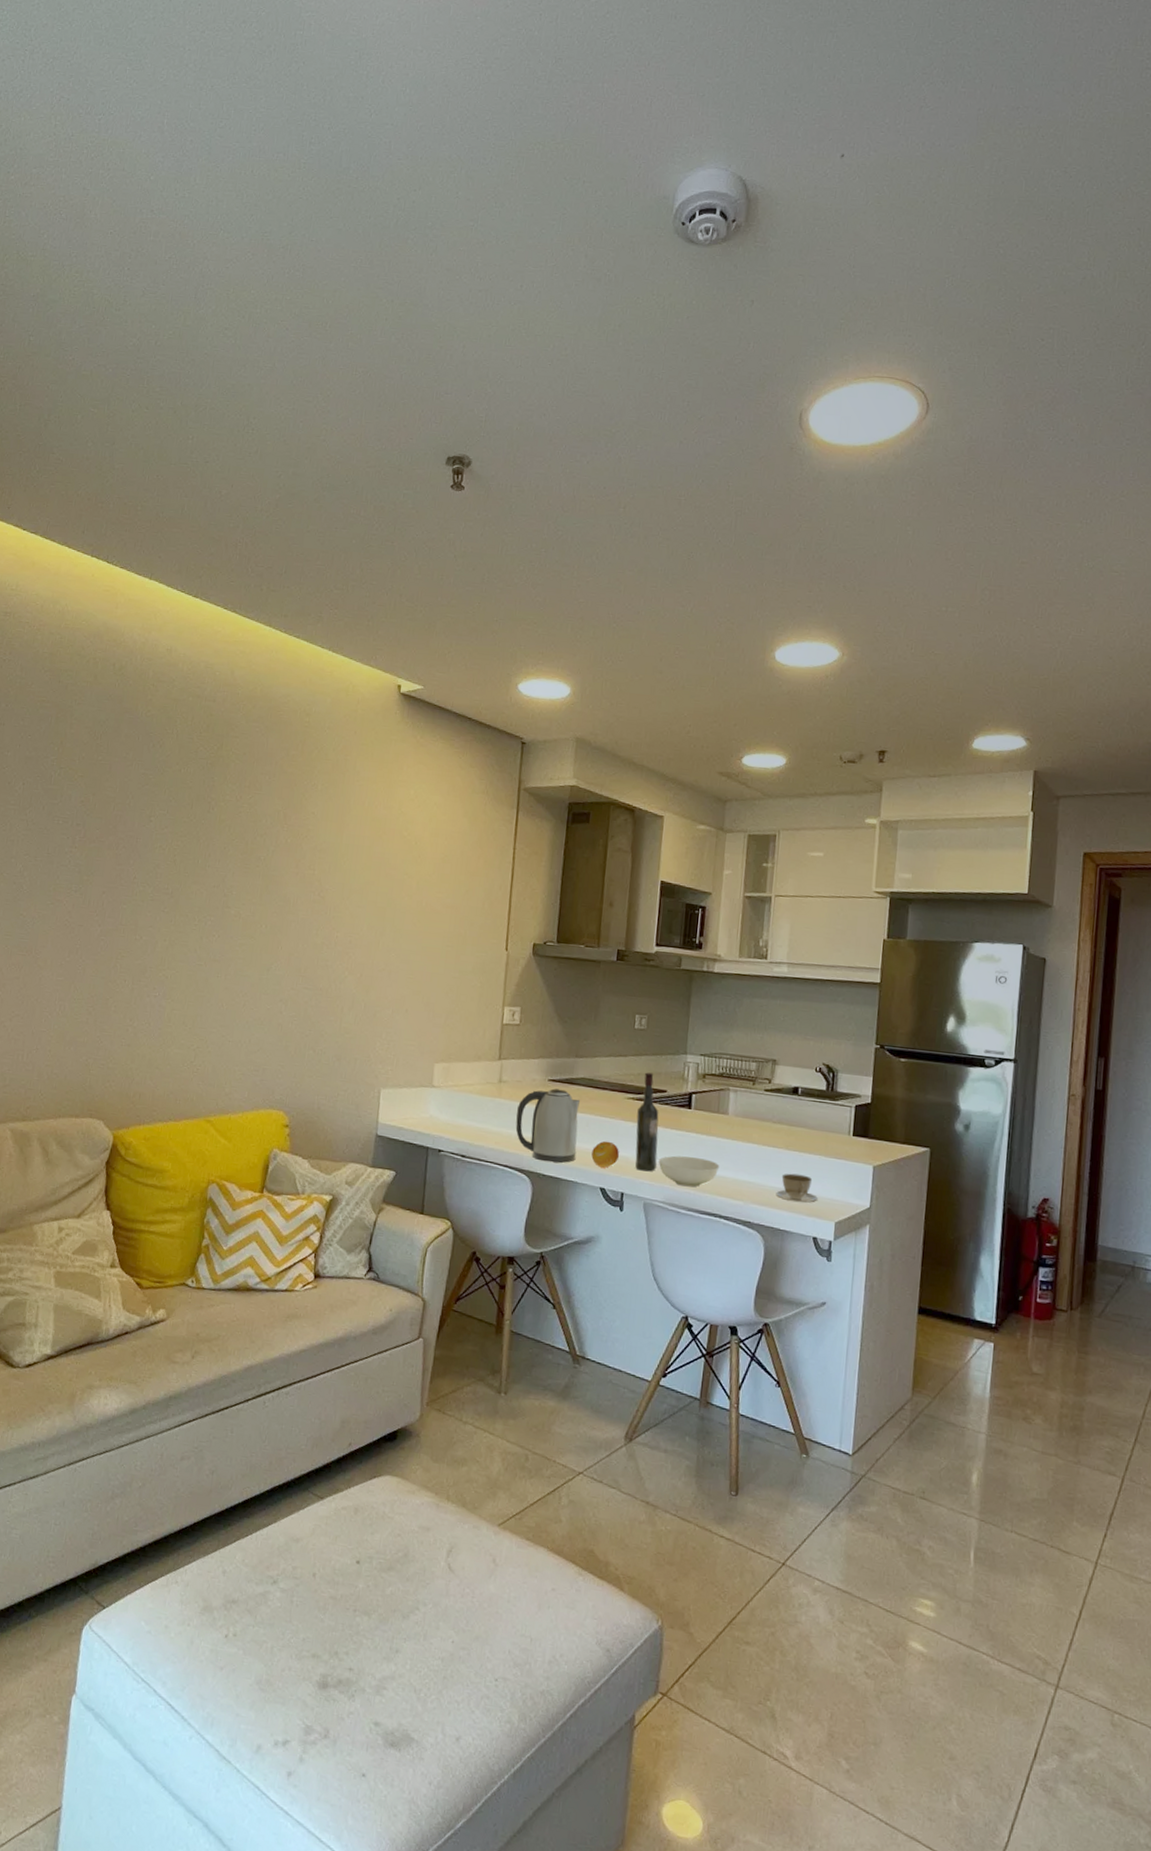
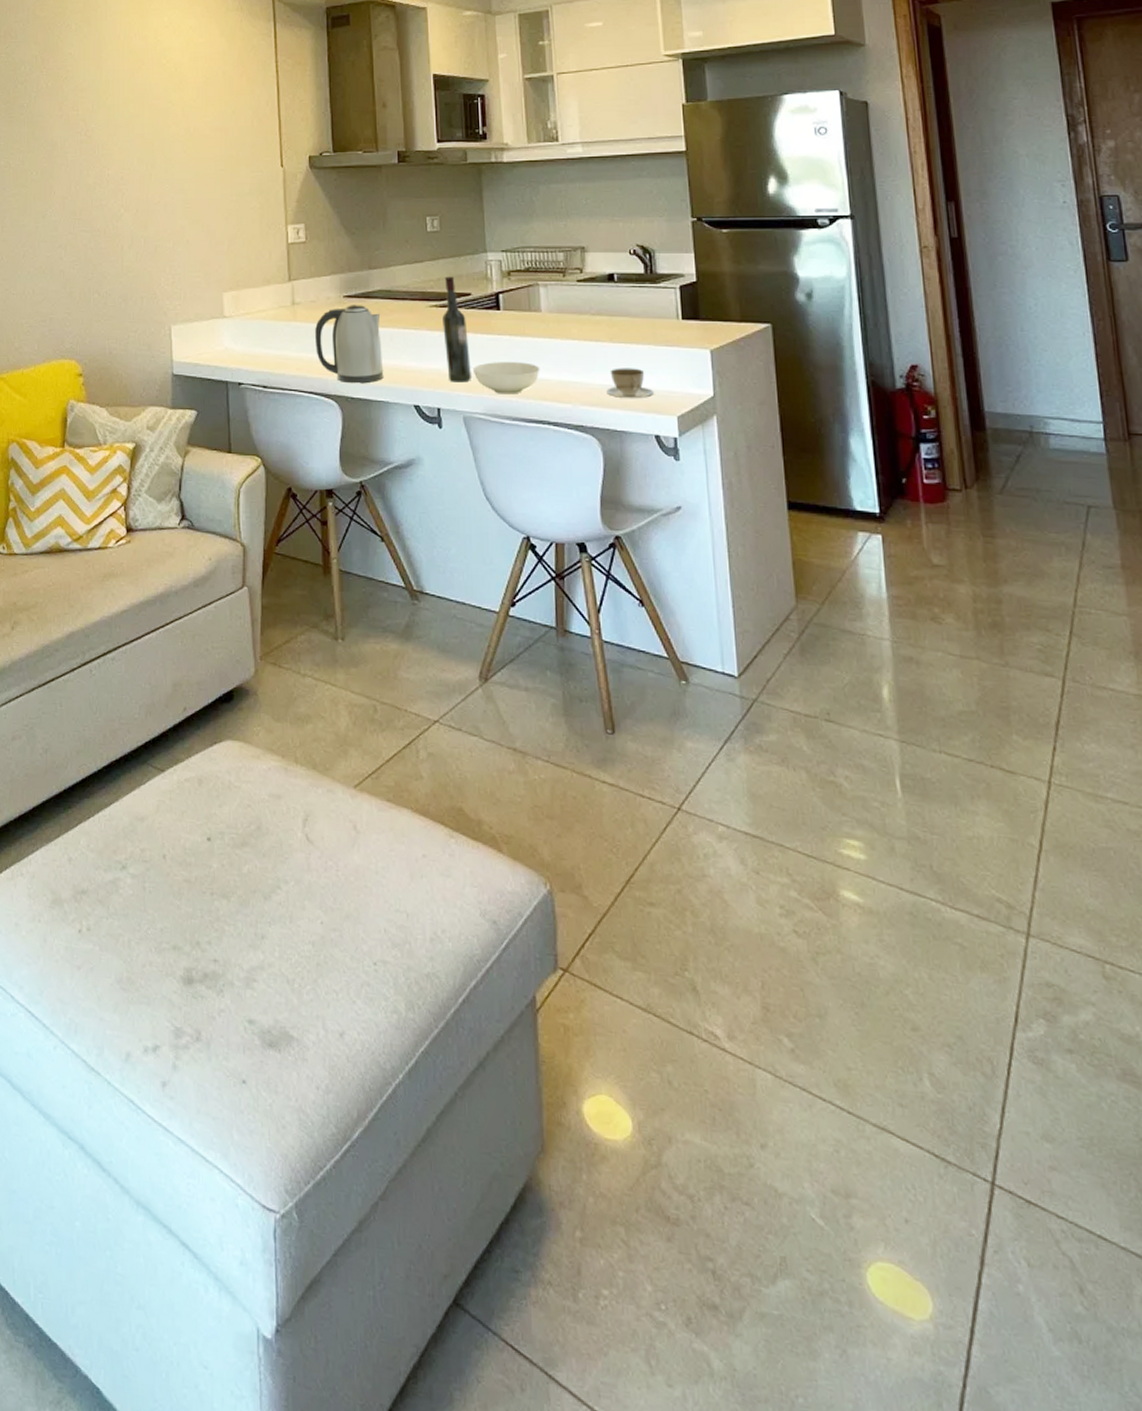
fruit: present [591,1141,619,1168] -> none [400,354,429,383]

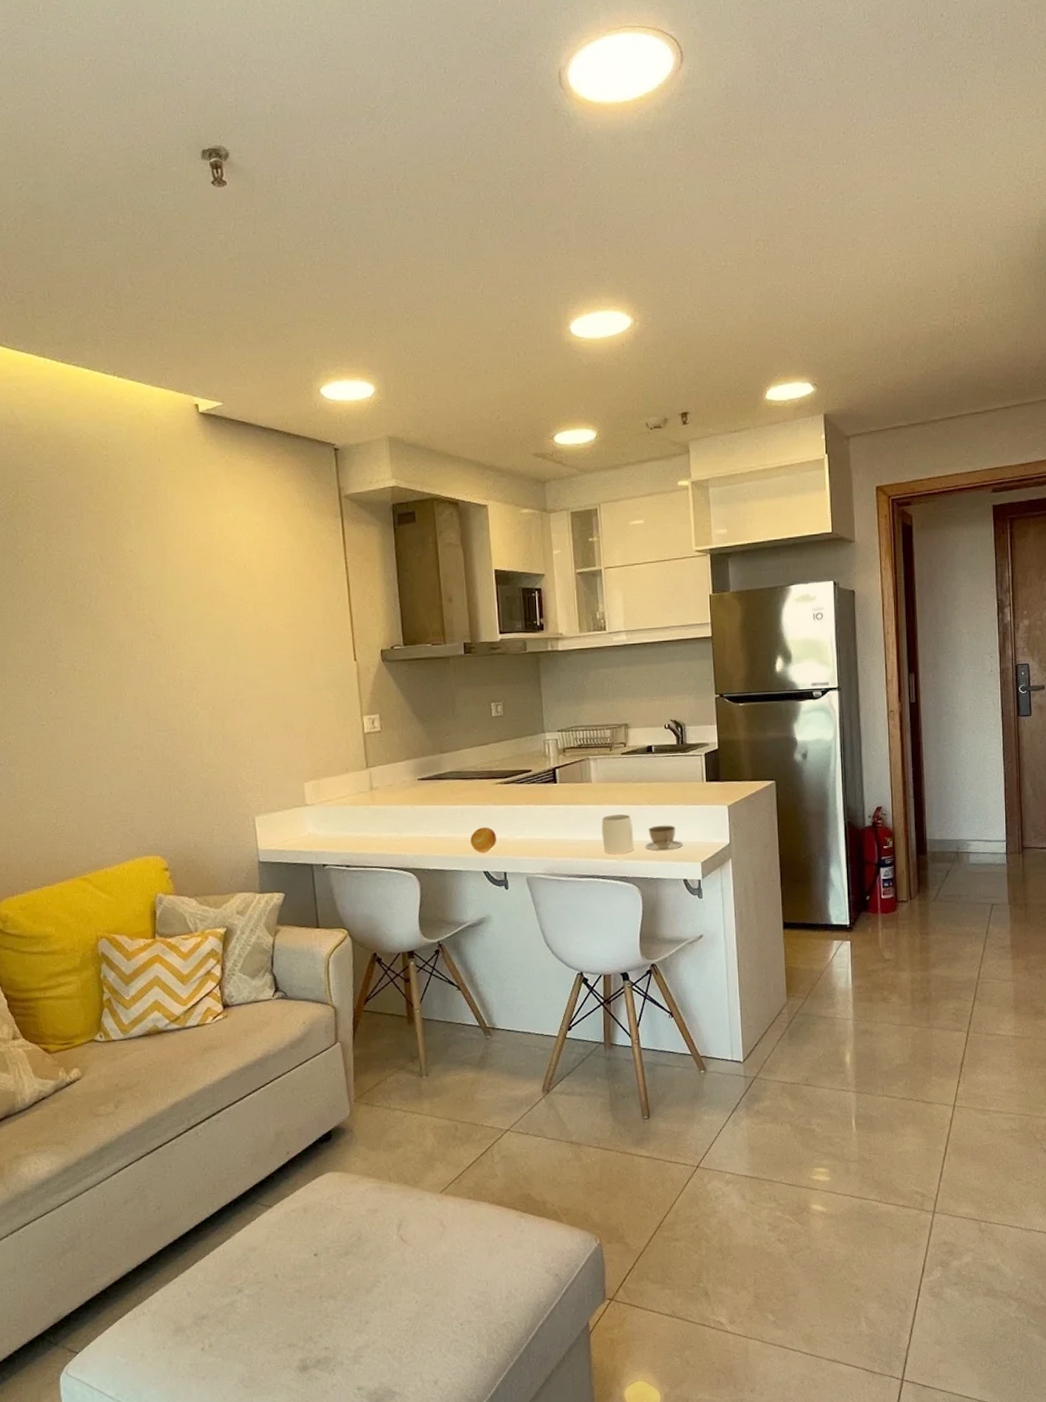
kettle: present [315,305,384,384] -> none [393,786,457,857]
fruit: none [400,354,429,383] -> present [470,827,496,853]
wine bottle: present [442,276,473,382] -> none [507,756,534,849]
bowl: present [472,362,540,394] -> none [533,827,591,856]
mug: none [552,350,593,398] -> present [601,814,634,855]

